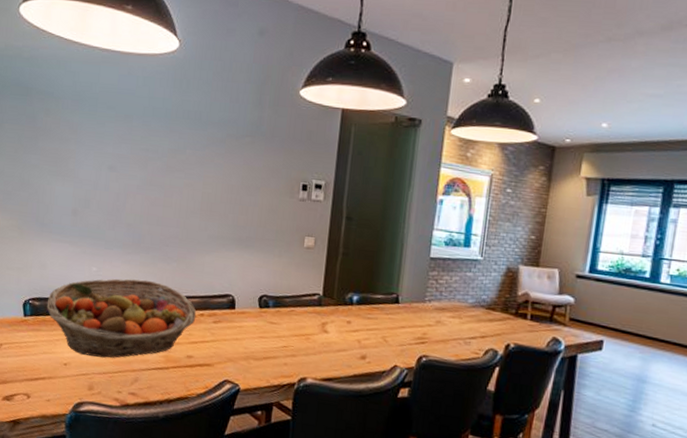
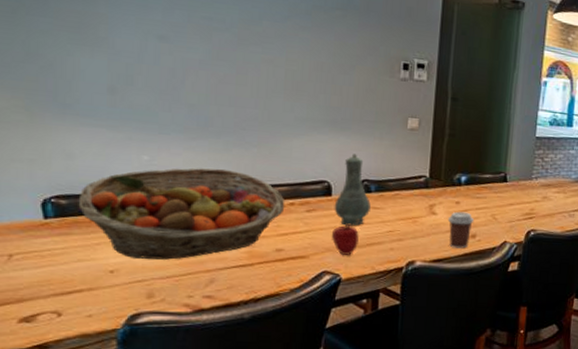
apple: none [233,337,257,367] -> present [332,224,359,256]
vase: none [236,270,268,339] -> present [334,153,371,226]
coffee cup: none [338,331,365,370] -> present [447,211,475,249]

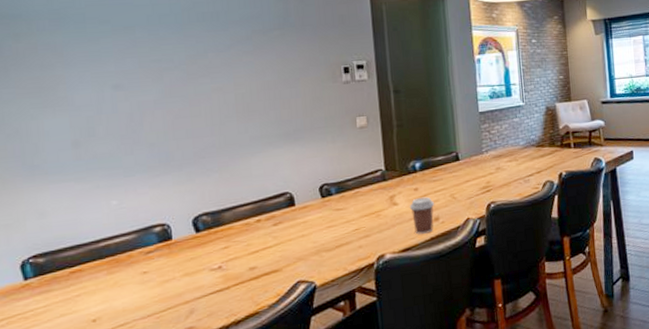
fruit basket: present [78,168,285,260] -> none [55,199,253,304]
apple: present [332,224,359,256] -> none [301,230,328,263]
vase: present [334,153,371,226] -> none [299,161,334,233]

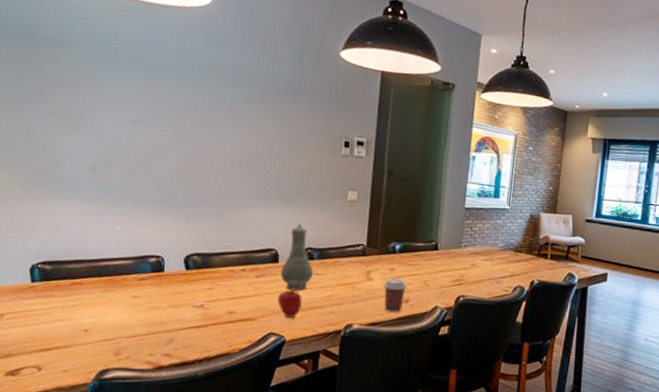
vase: none [299,161,334,233] -> present [280,224,313,291]
apple: none [301,230,328,263] -> present [278,289,302,319]

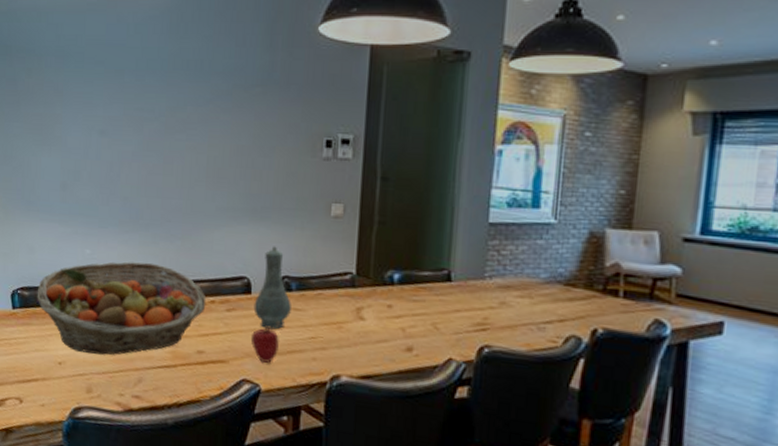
fruit basket: none [60,237,238,320] -> present [37,261,207,355]
coffee cup: present [383,277,408,313] -> none [378,317,411,364]

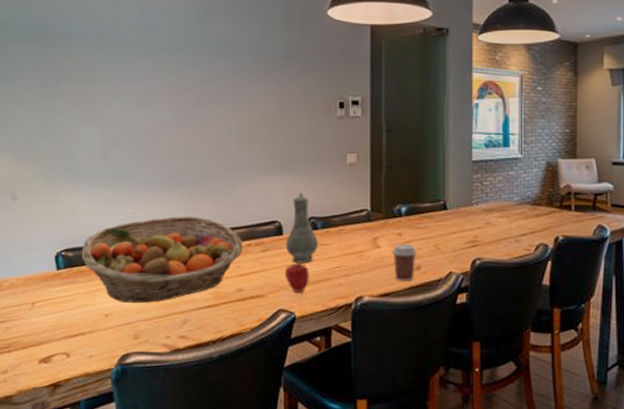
coffee cup: none [378,317,411,364] -> present [391,243,418,281]

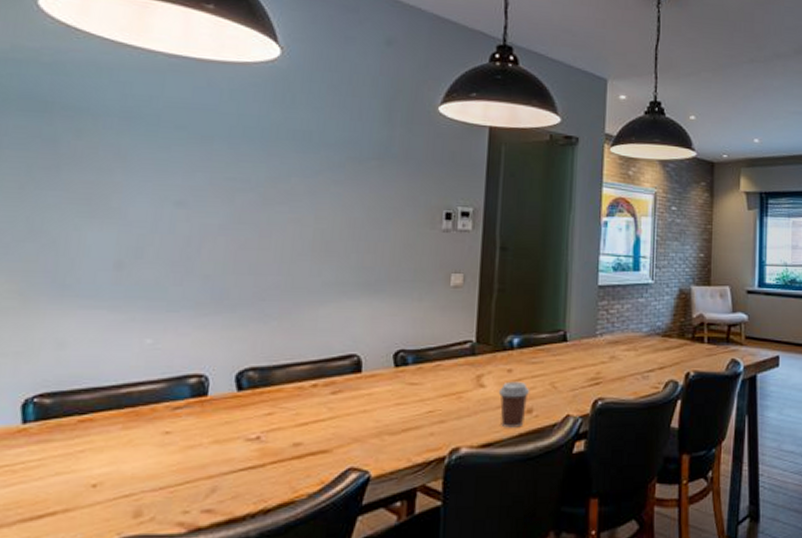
fruit basket: present [81,216,243,303] -> none [64,348,307,467]
vase: present [285,193,318,263] -> none [364,320,407,408]
apple: present [285,262,309,294] -> none [360,407,393,447]

